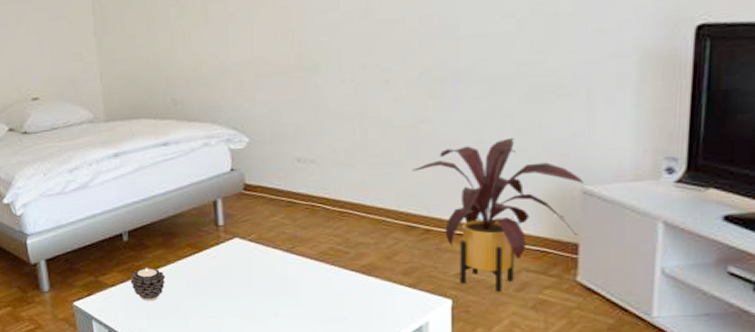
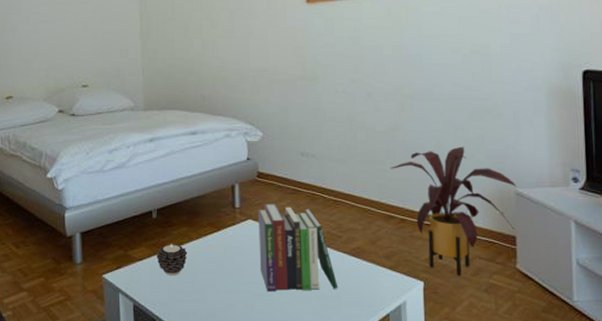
books: none [246,218,345,315] -> present [258,203,338,292]

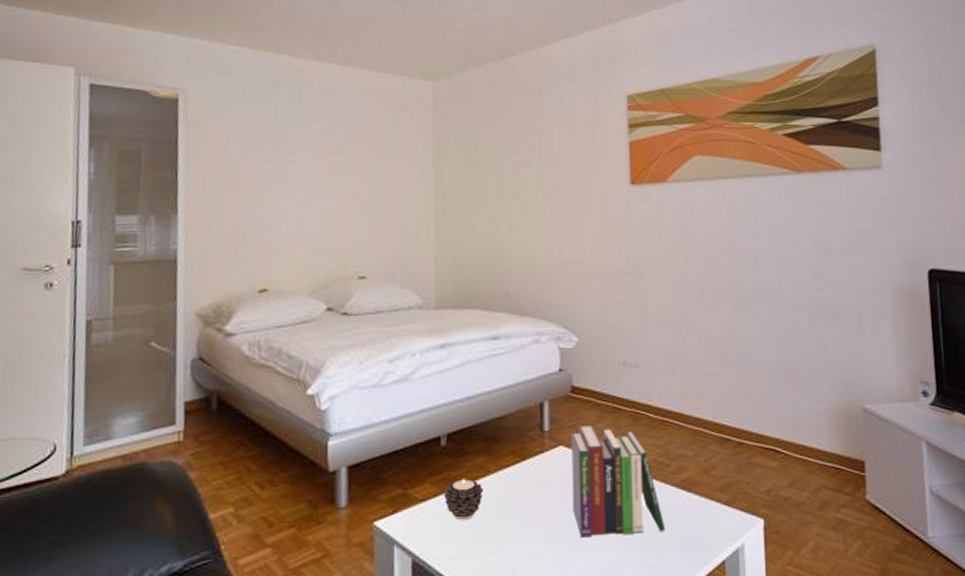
house plant: present [390,146,516,276] -> none [725,354,863,510]

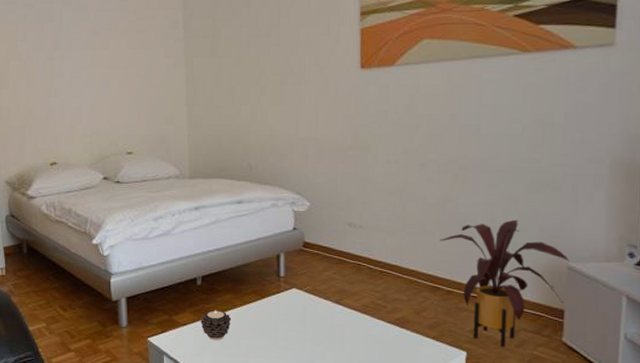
books: present [571,424,666,538] -> none [302,272,380,358]
house plant: none [725,354,863,510] -> present [439,219,569,347]

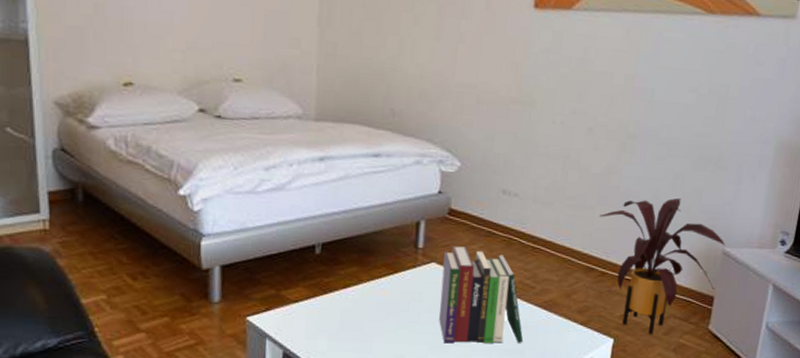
candle: present [200,310,232,340] -> none [316,285,356,321]
books: none [302,272,380,358] -> present [439,244,524,344]

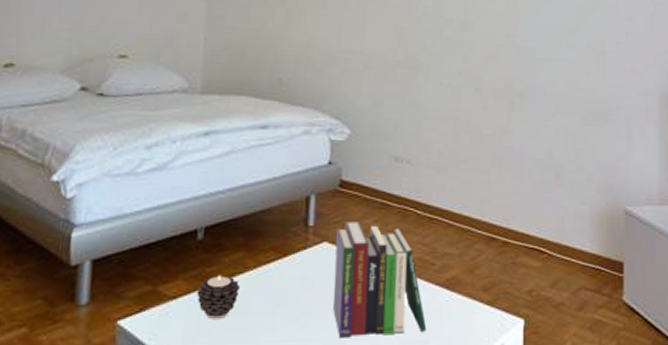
candle: none [316,285,356,321] -> present [197,275,241,319]
house plant: present [599,197,725,334] -> none [495,155,626,311]

